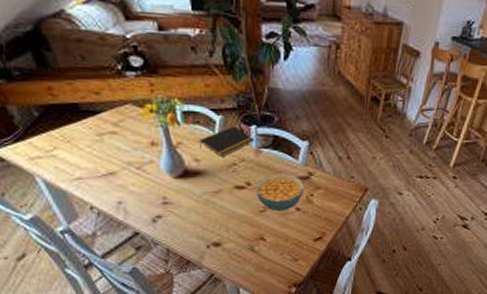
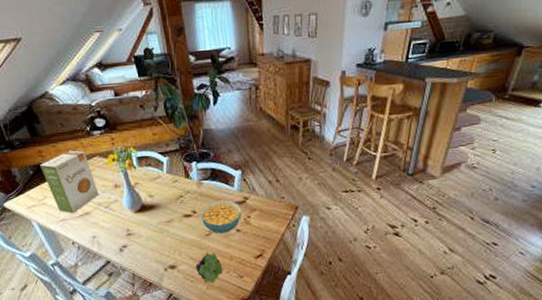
food box: none [49,92,129,172] -> present [40,150,99,214]
notepad: present [200,126,254,157] -> none [152,164,195,191]
fruit: none [244,232,276,265] -> present [195,253,223,283]

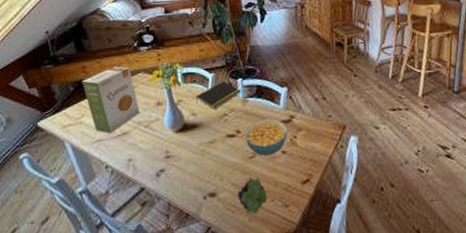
notepad: none [152,164,195,191] -> present [196,81,241,109]

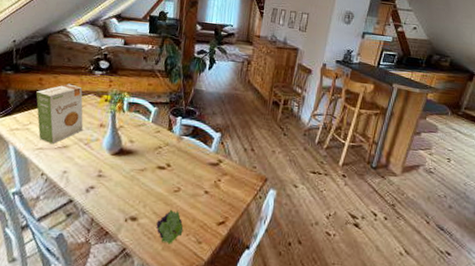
notepad: present [196,81,241,109] -> none [136,116,178,141]
cereal bowl: present [244,118,288,157] -> none [173,158,214,193]

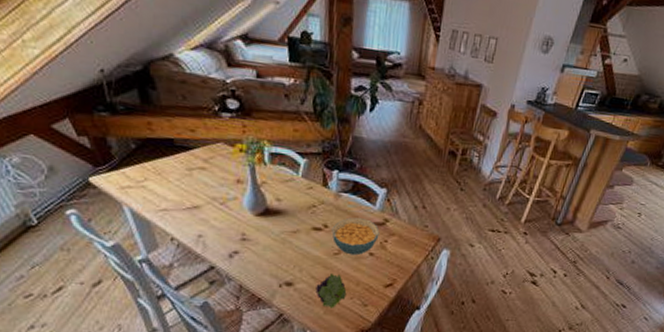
food box: present [36,83,84,145] -> none [146,129,216,205]
cereal bowl: none [173,158,214,193] -> present [332,217,380,256]

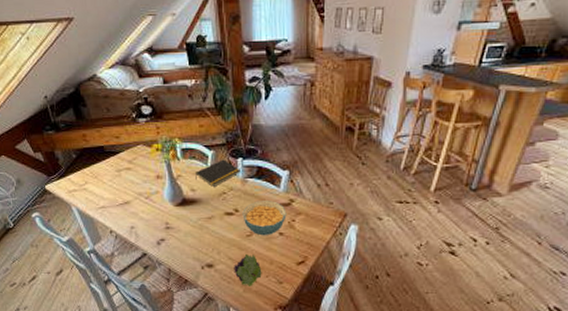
notepad: none [283,169,335,198] -> present [195,159,240,187]

